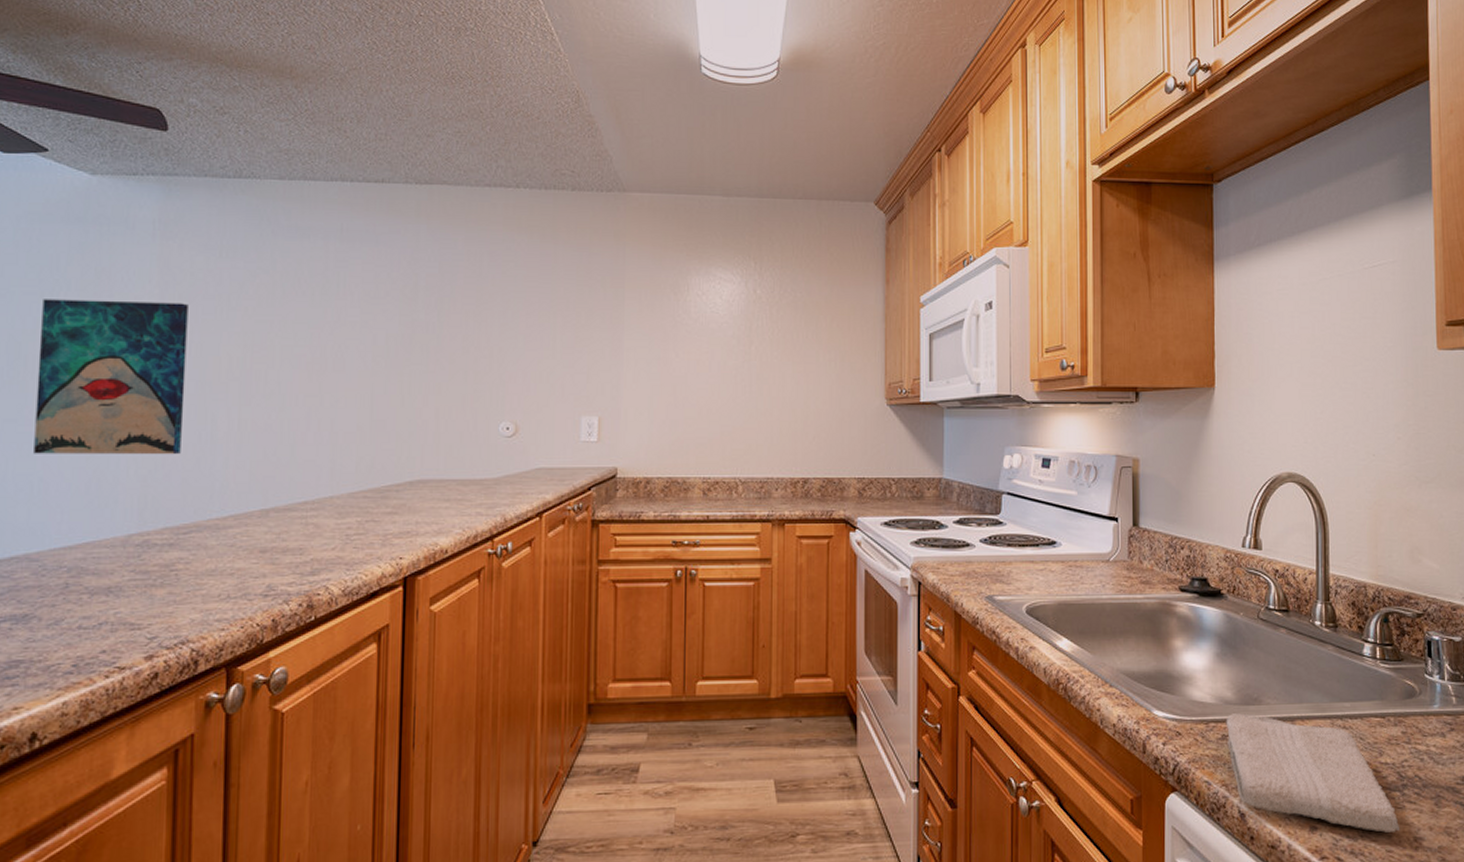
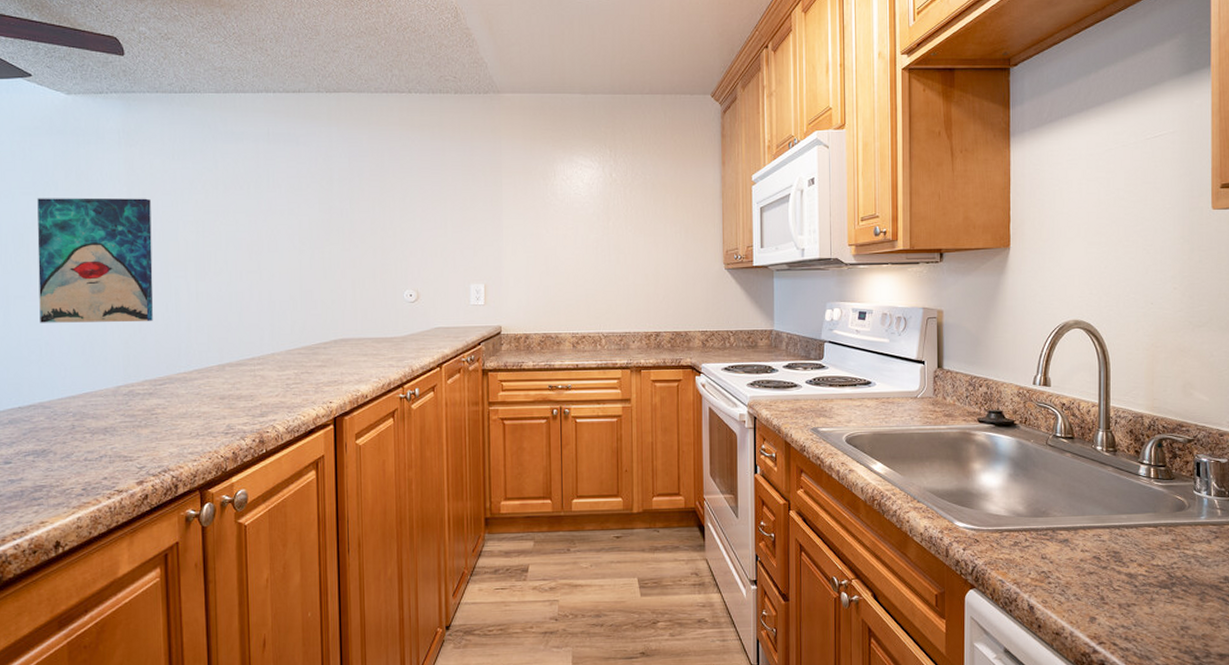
washcloth: present [1226,713,1399,833] -> none [1017,524,1168,623]

